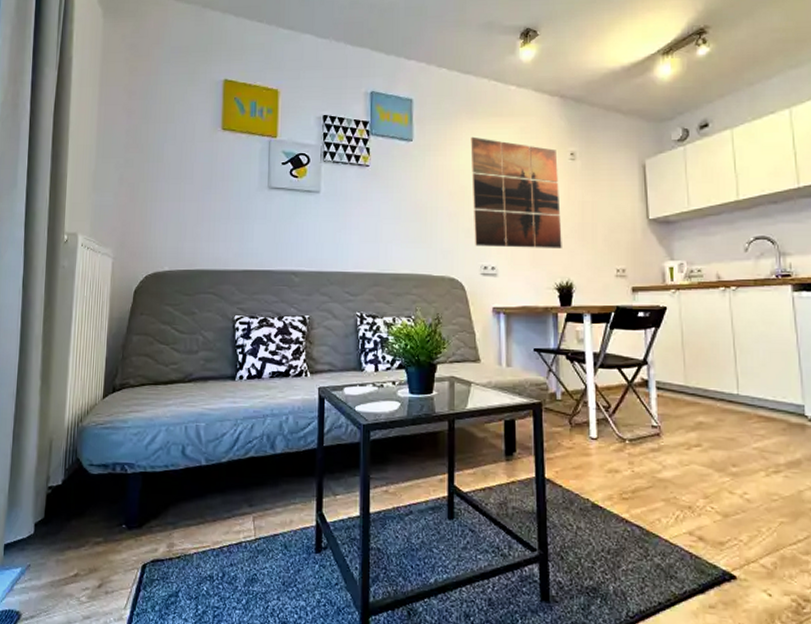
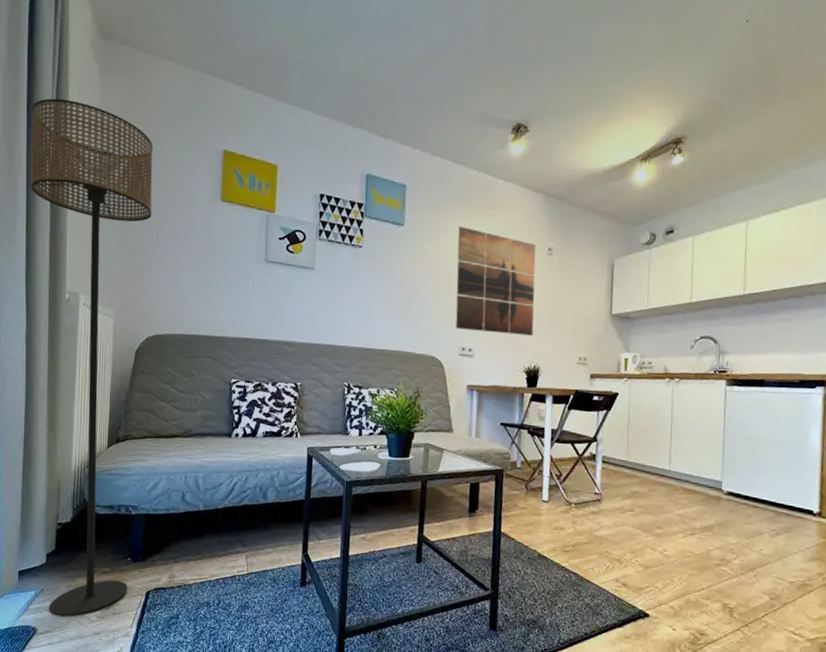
floor lamp: none [33,44,154,598] -> present [31,98,153,617]

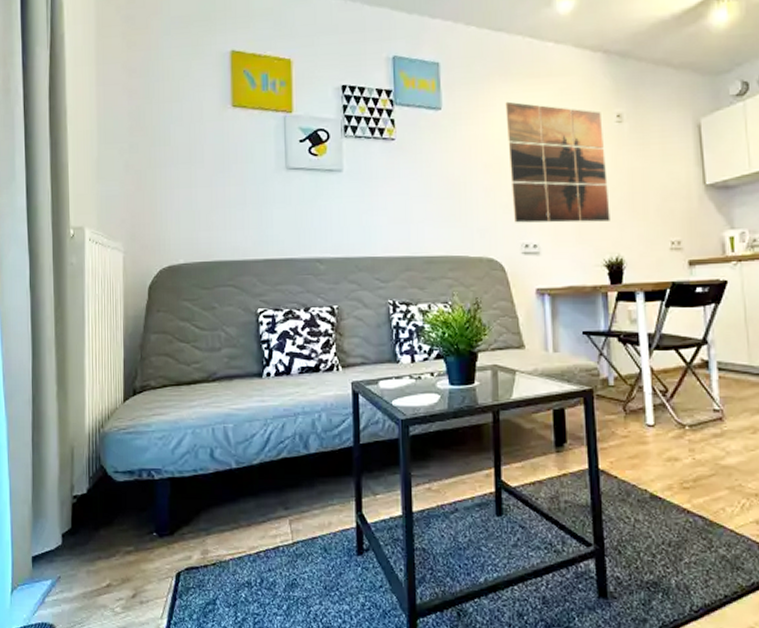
floor lamp: present [31,98,153,617] -> none [27,19,158,610]

